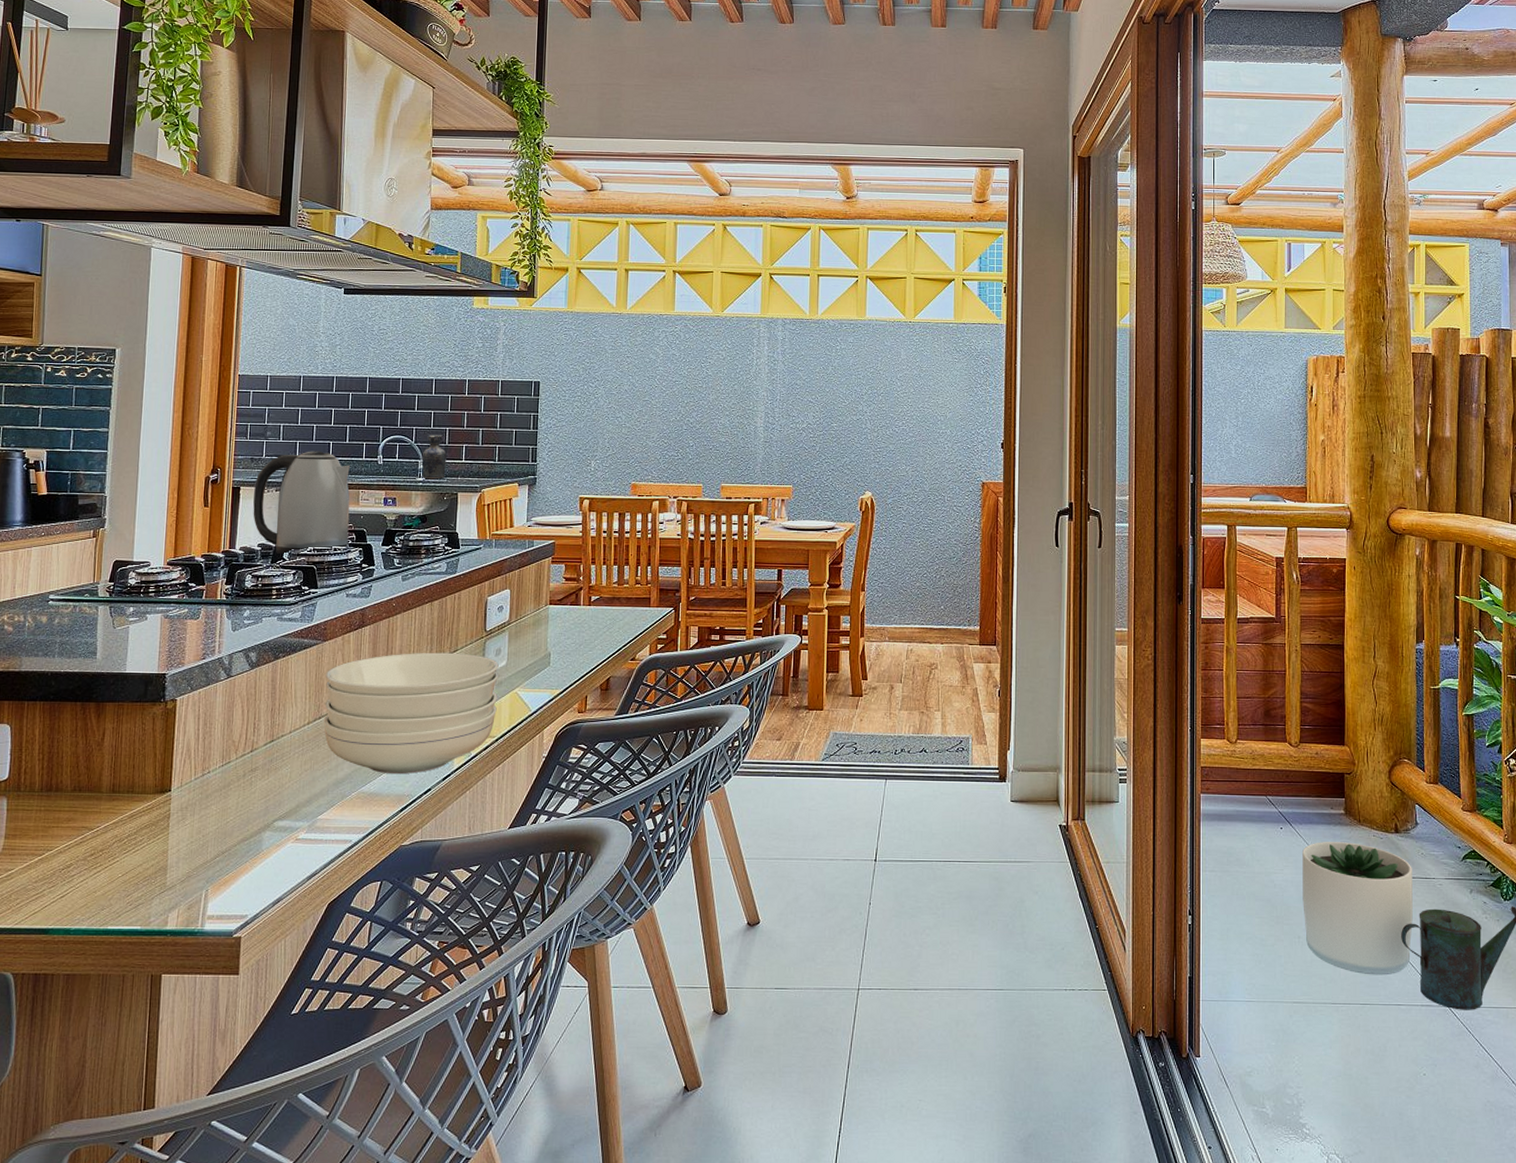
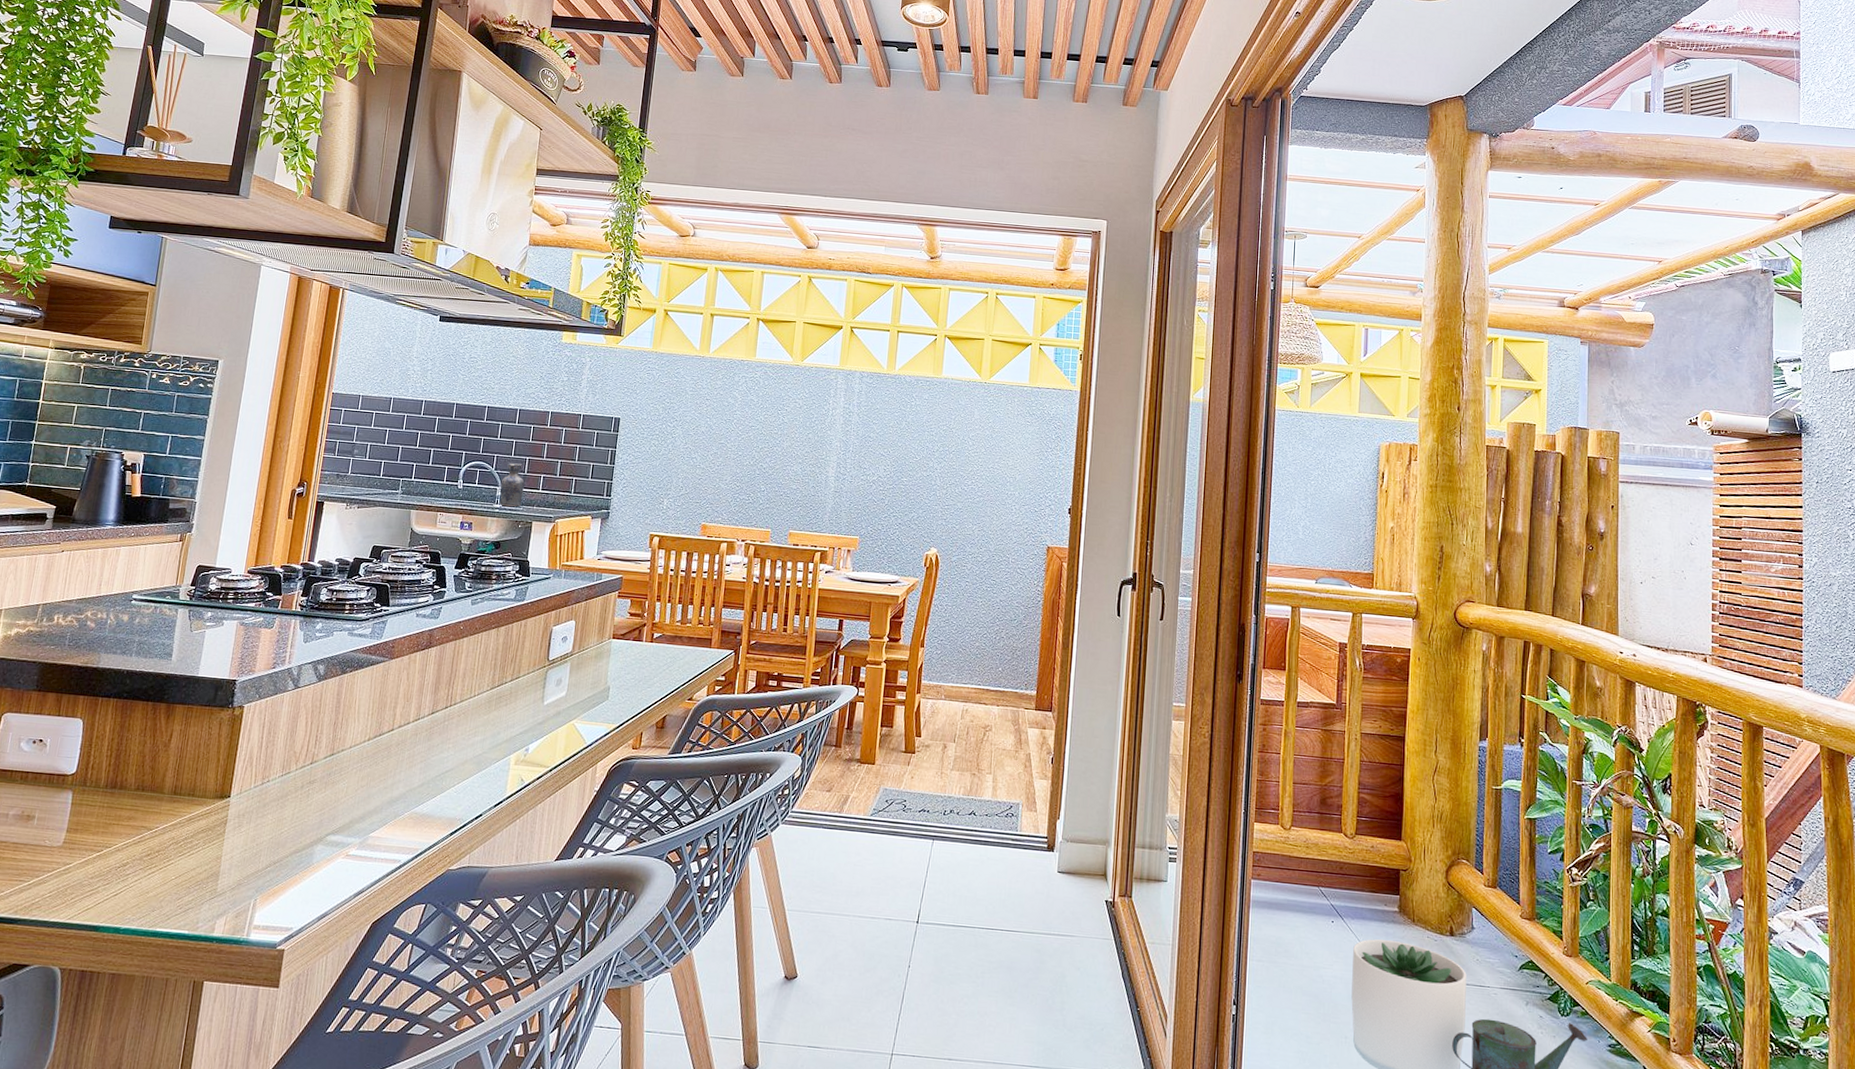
kettle: present [253,451,350,556] -> none [333,471,431,572]
bowl: present [323,652,499,775] -> none [383,677,559,798]

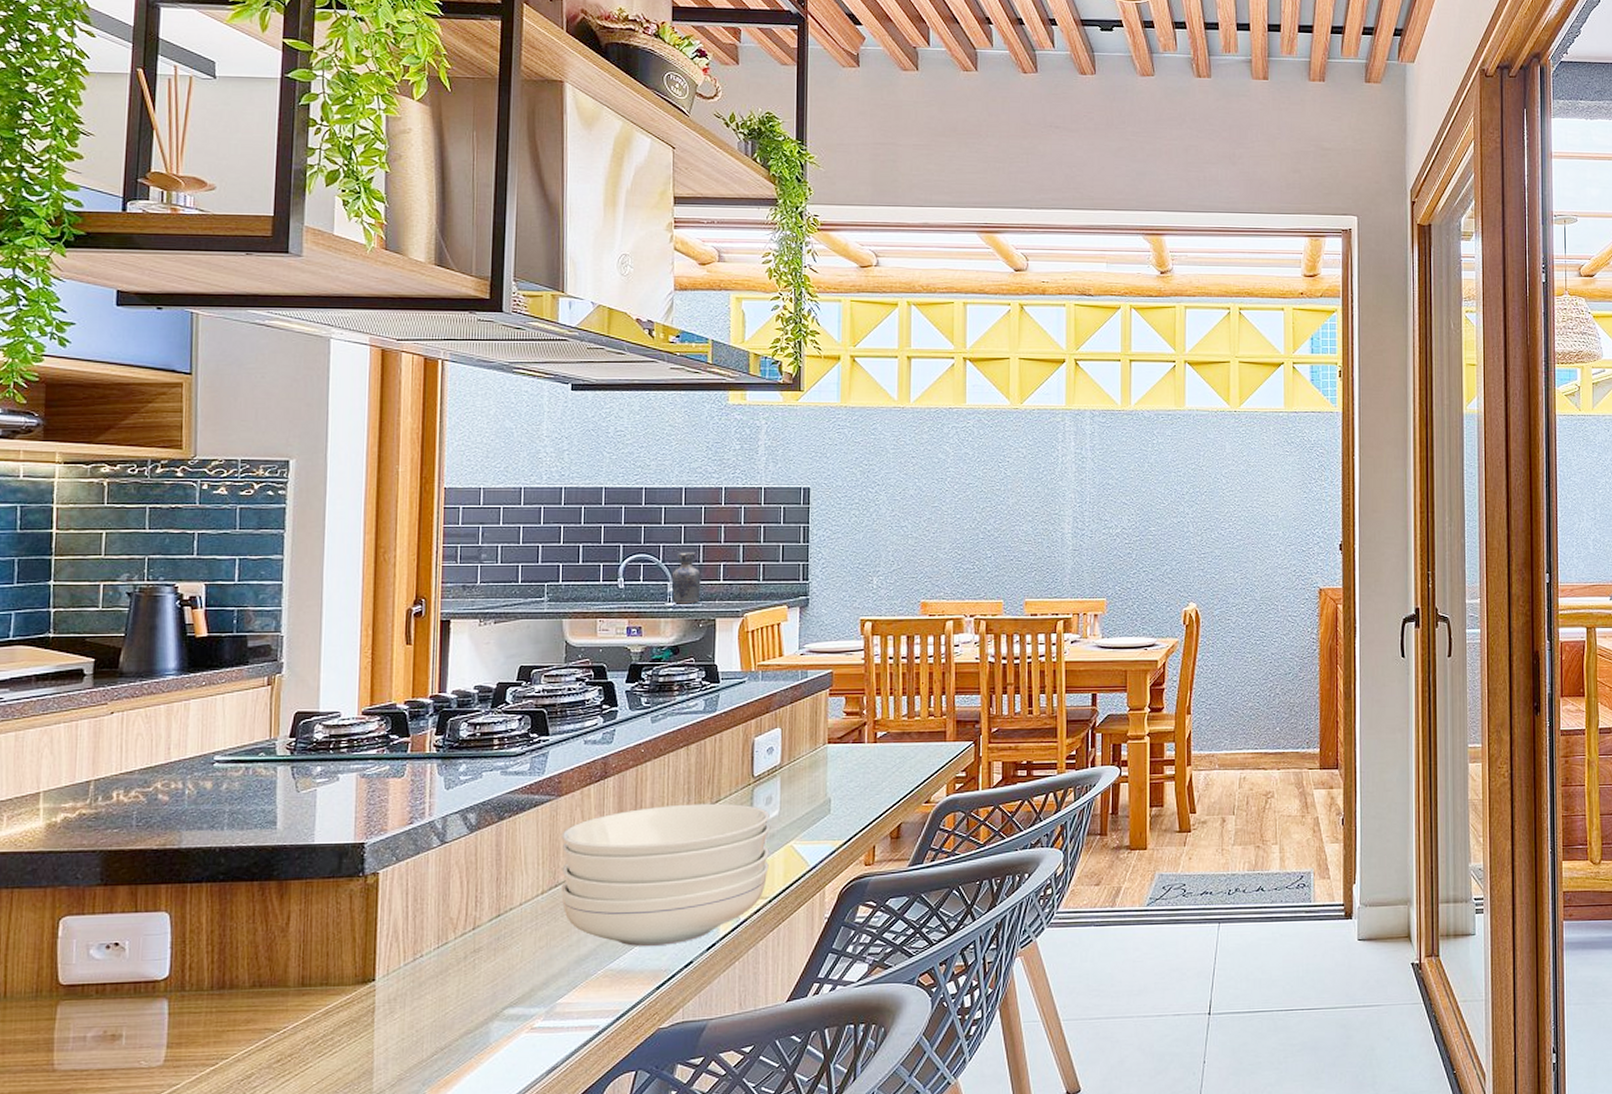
bowl: none [383,677,559,798] -> present [560,803,771,947]

